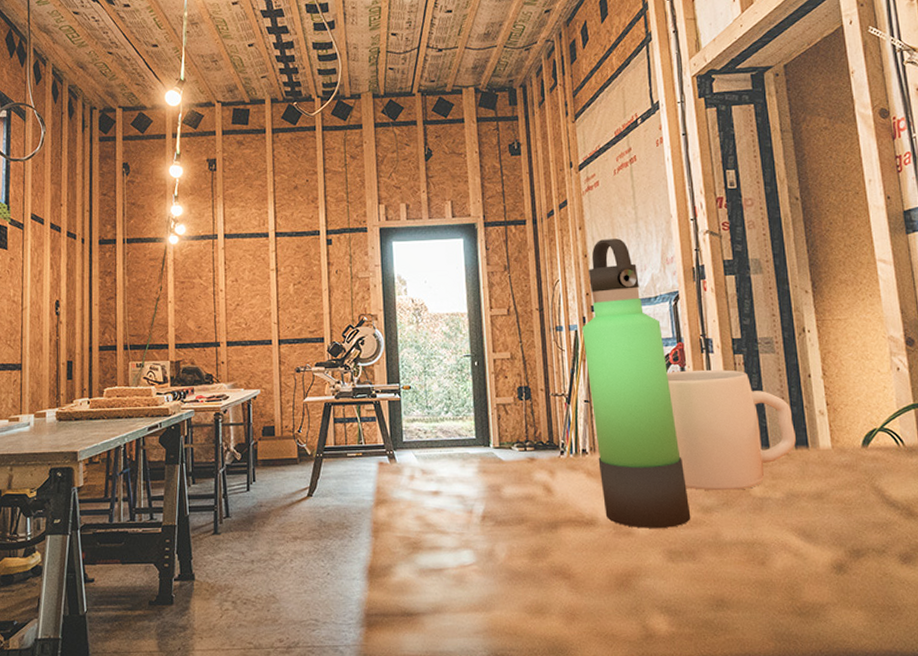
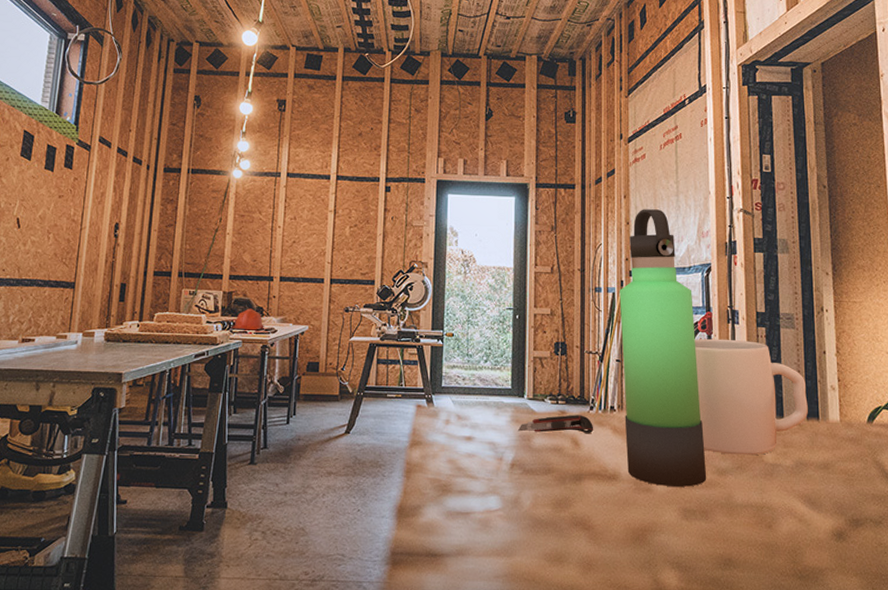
hard hat: none [180,376,215,399] -> present [230,308,264,330]
utility knife: none [485,460,567,482] -> present [517,415,594,434]

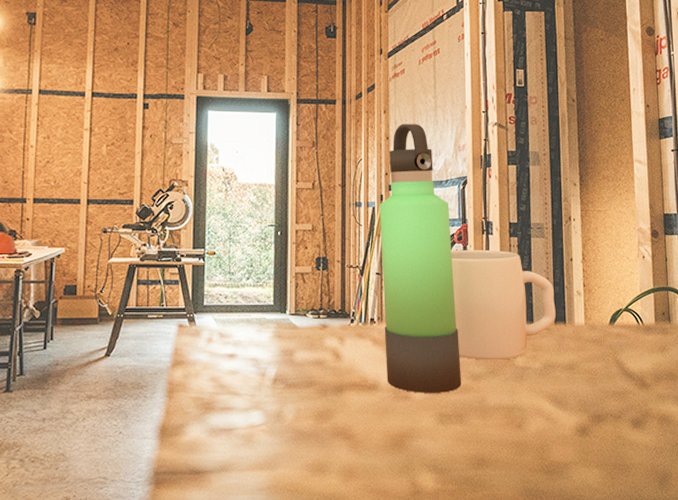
utility knife: present [517,415,594,434] -> none [279,328,355,347]

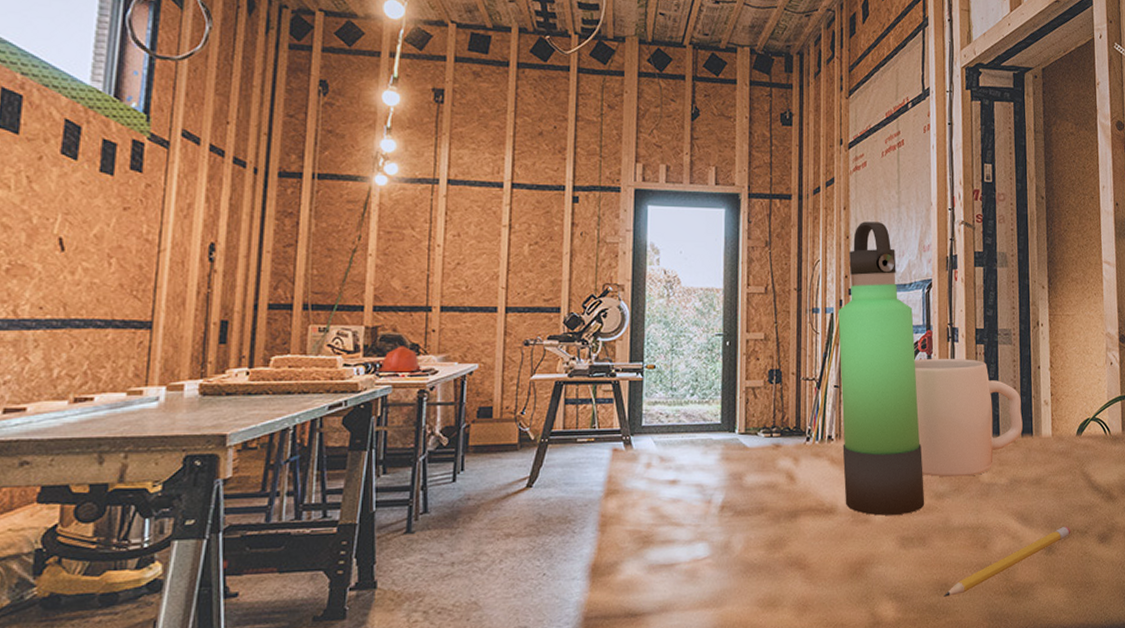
pencil: none [480,411,604,471] -> present [944,527,1071,597]

